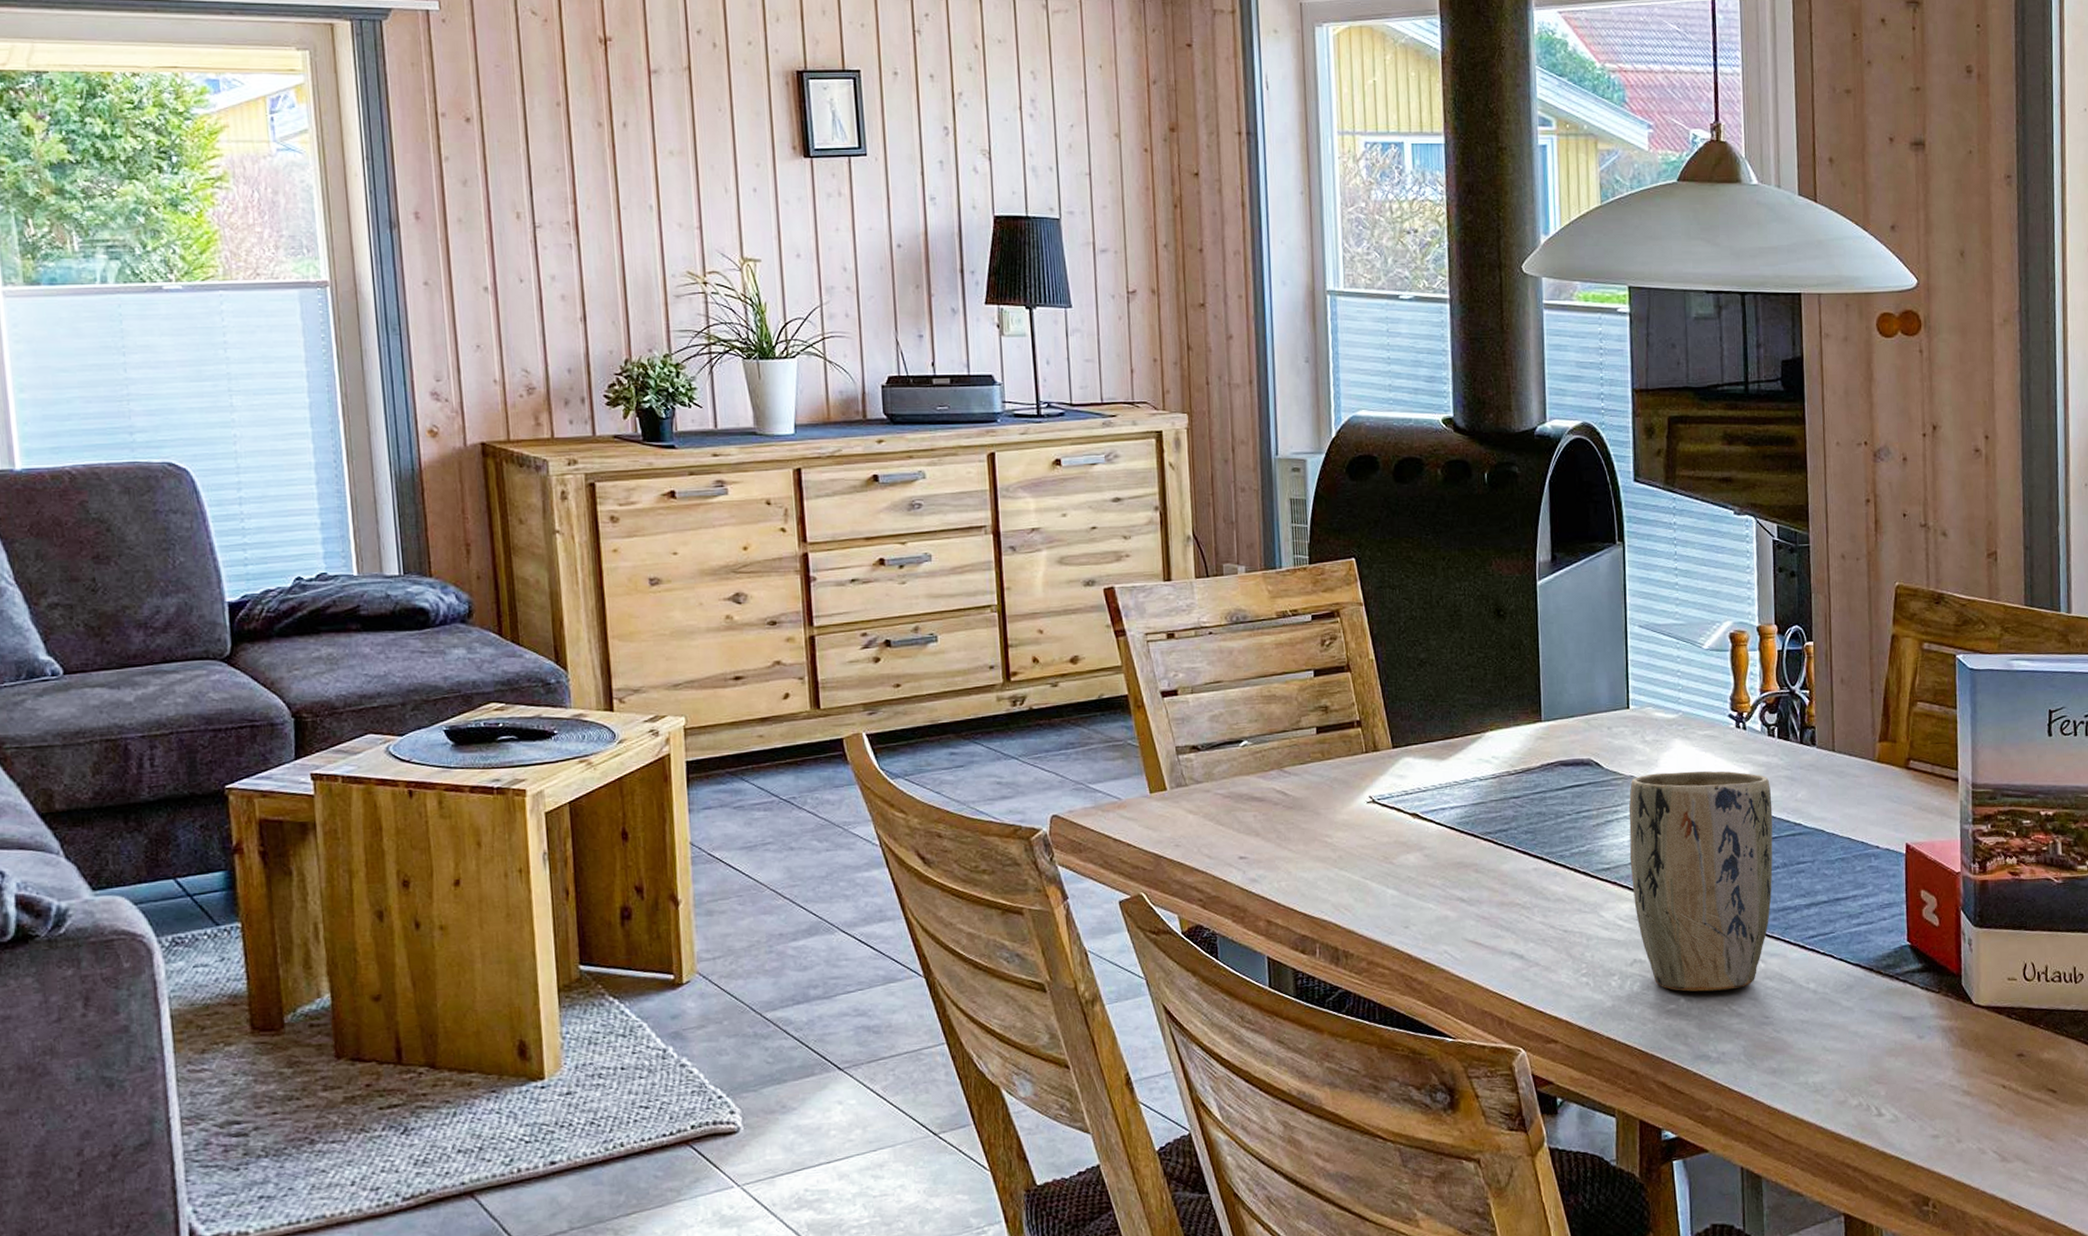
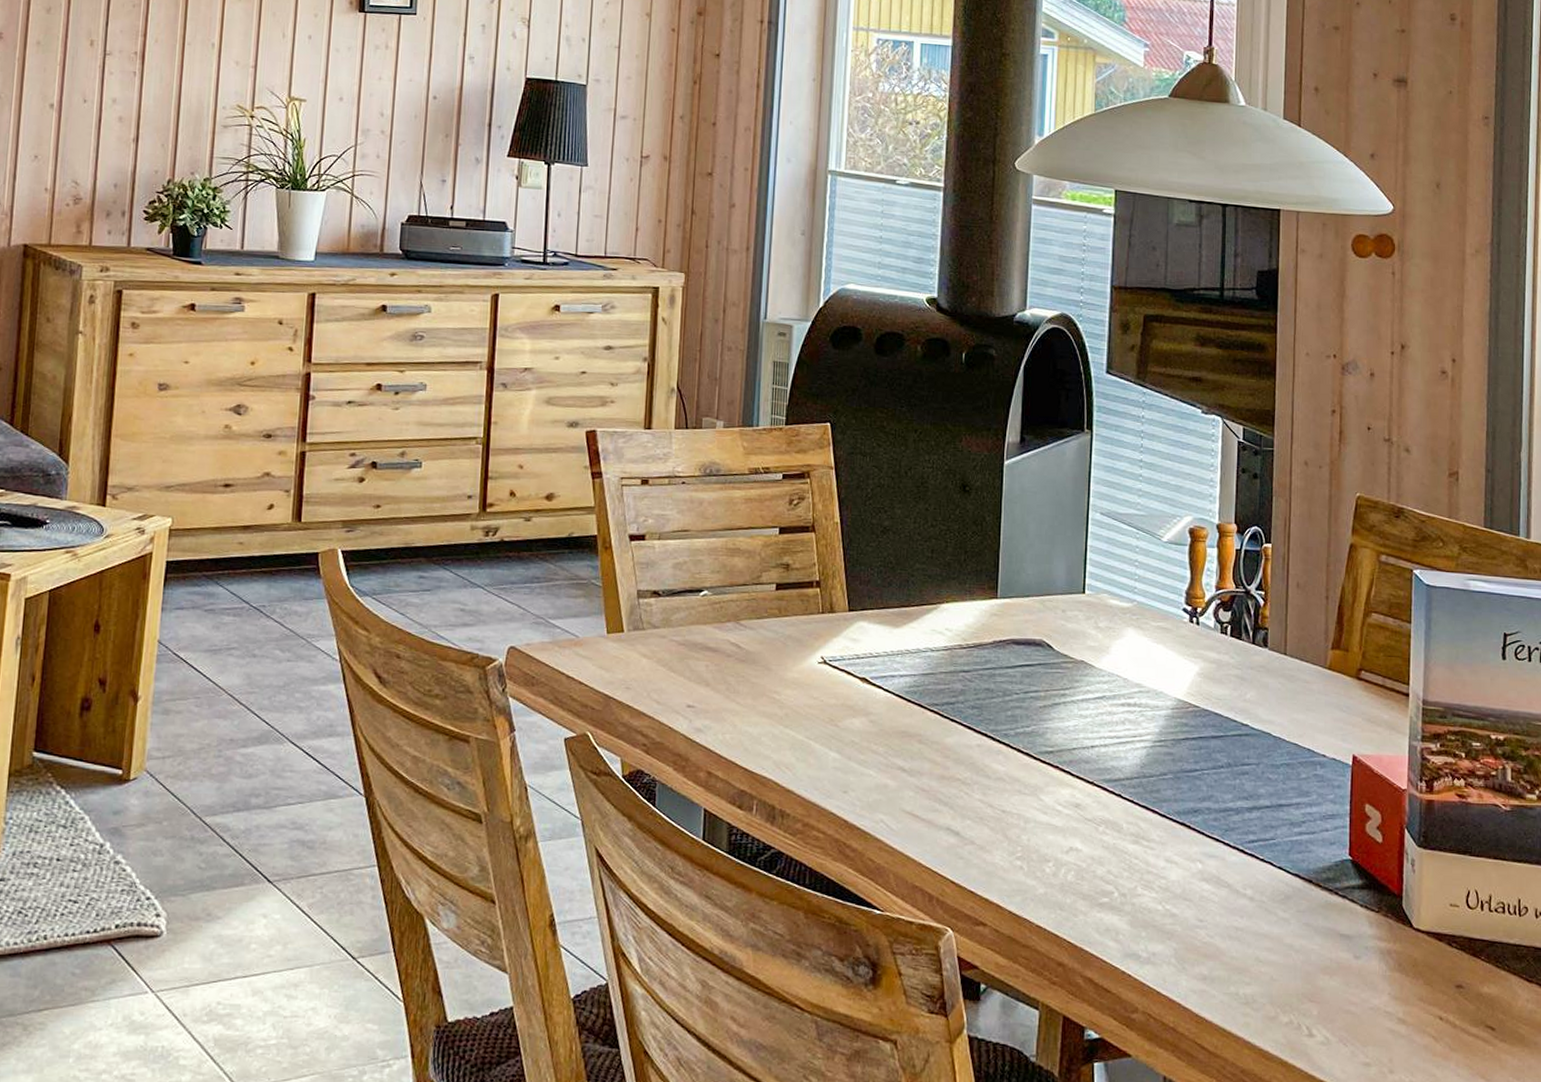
plant pot: present [1628,770,1773,992] -> none [1073,660,1221,888]

